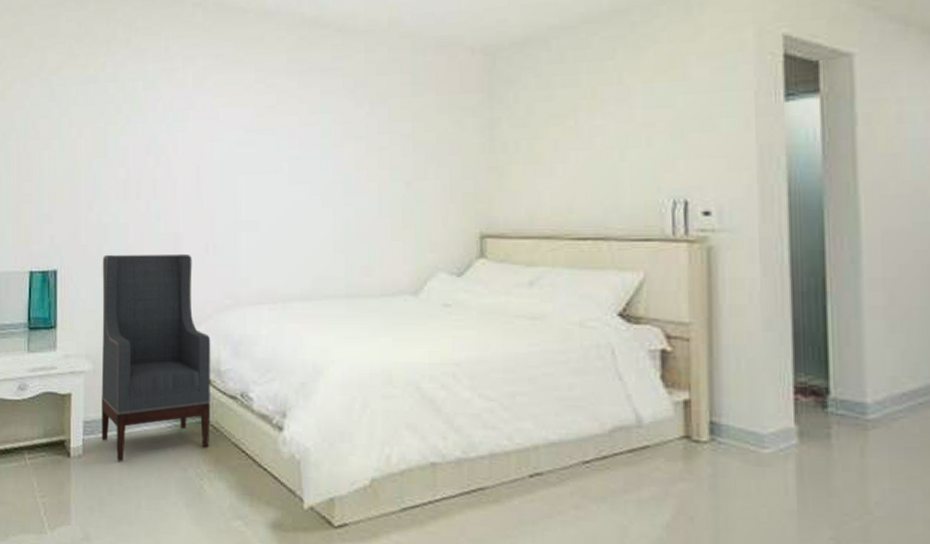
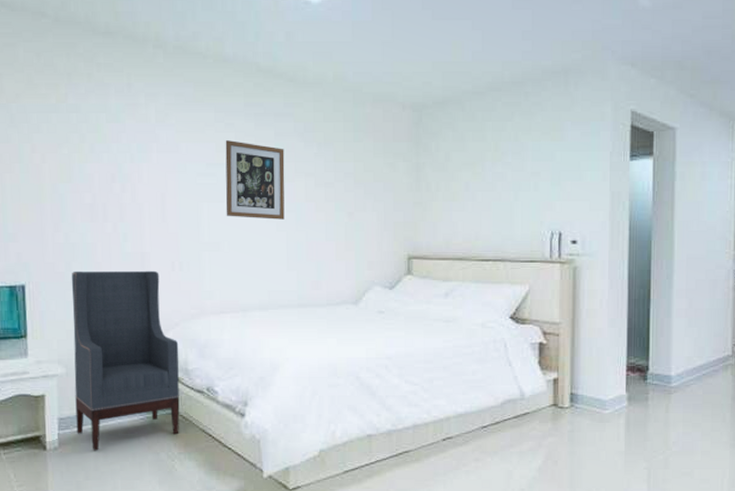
wall art: none [265,102,332,193] -> present [225,140,285,220]

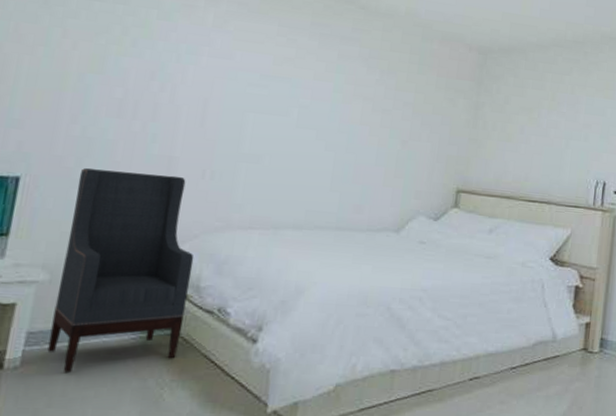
wall art: present [225,140,285,220] -> none [272,55,346,140]

